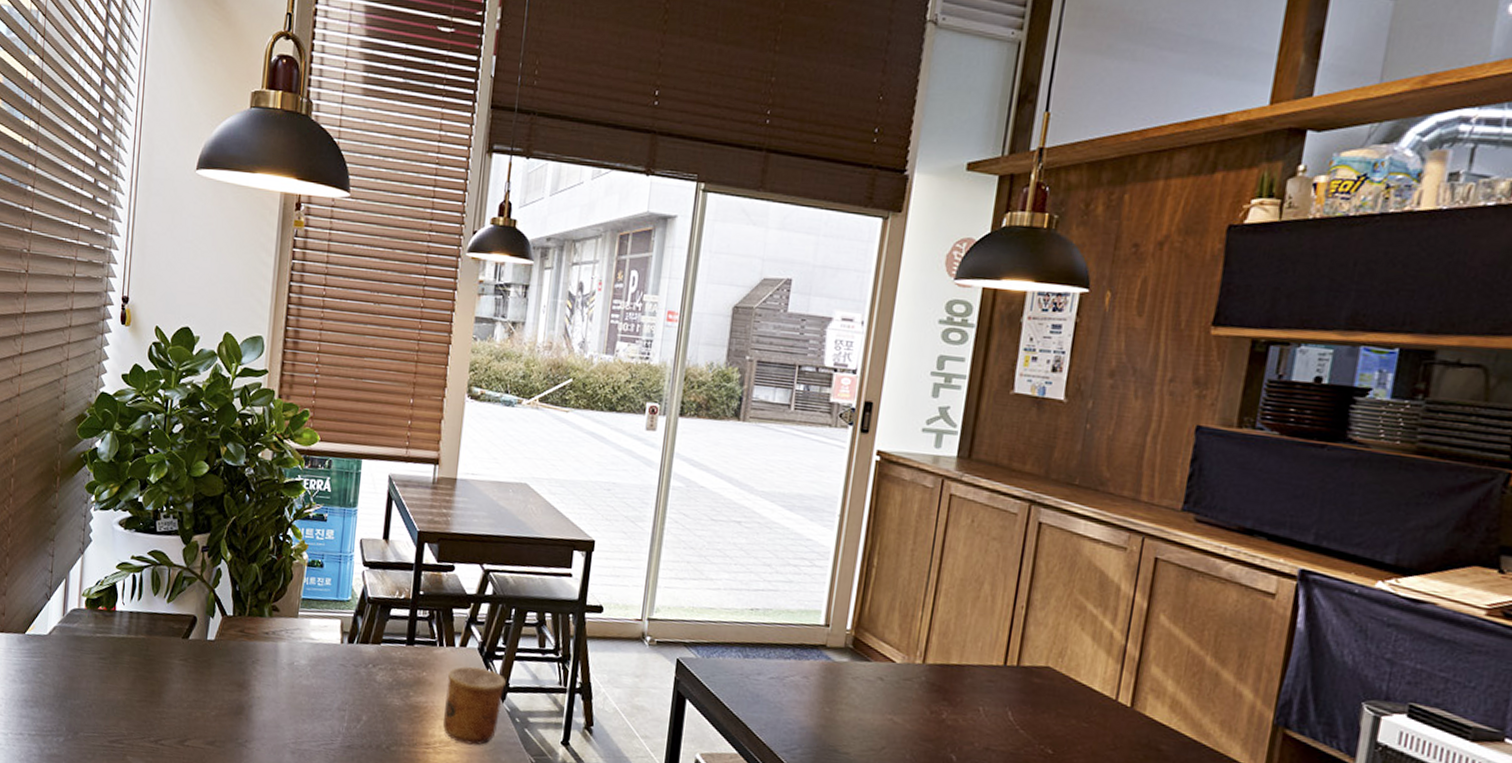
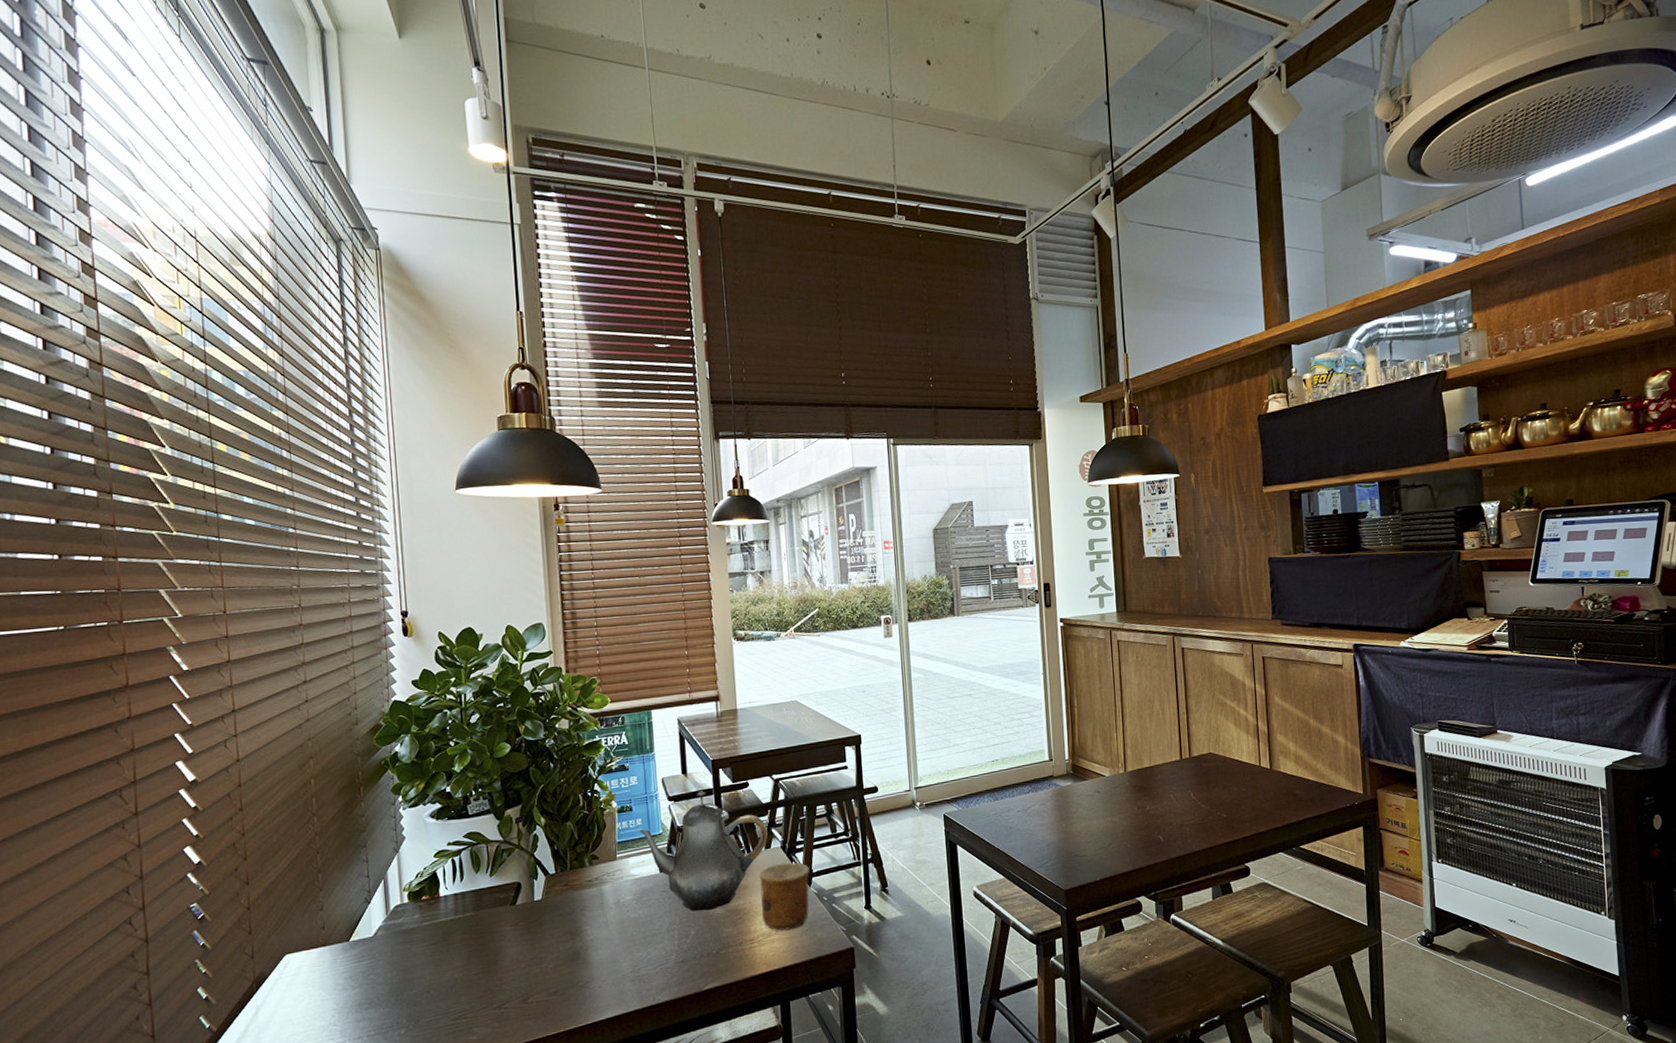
teapot: none [327,562,467,699] -> present [640,790,769,912]

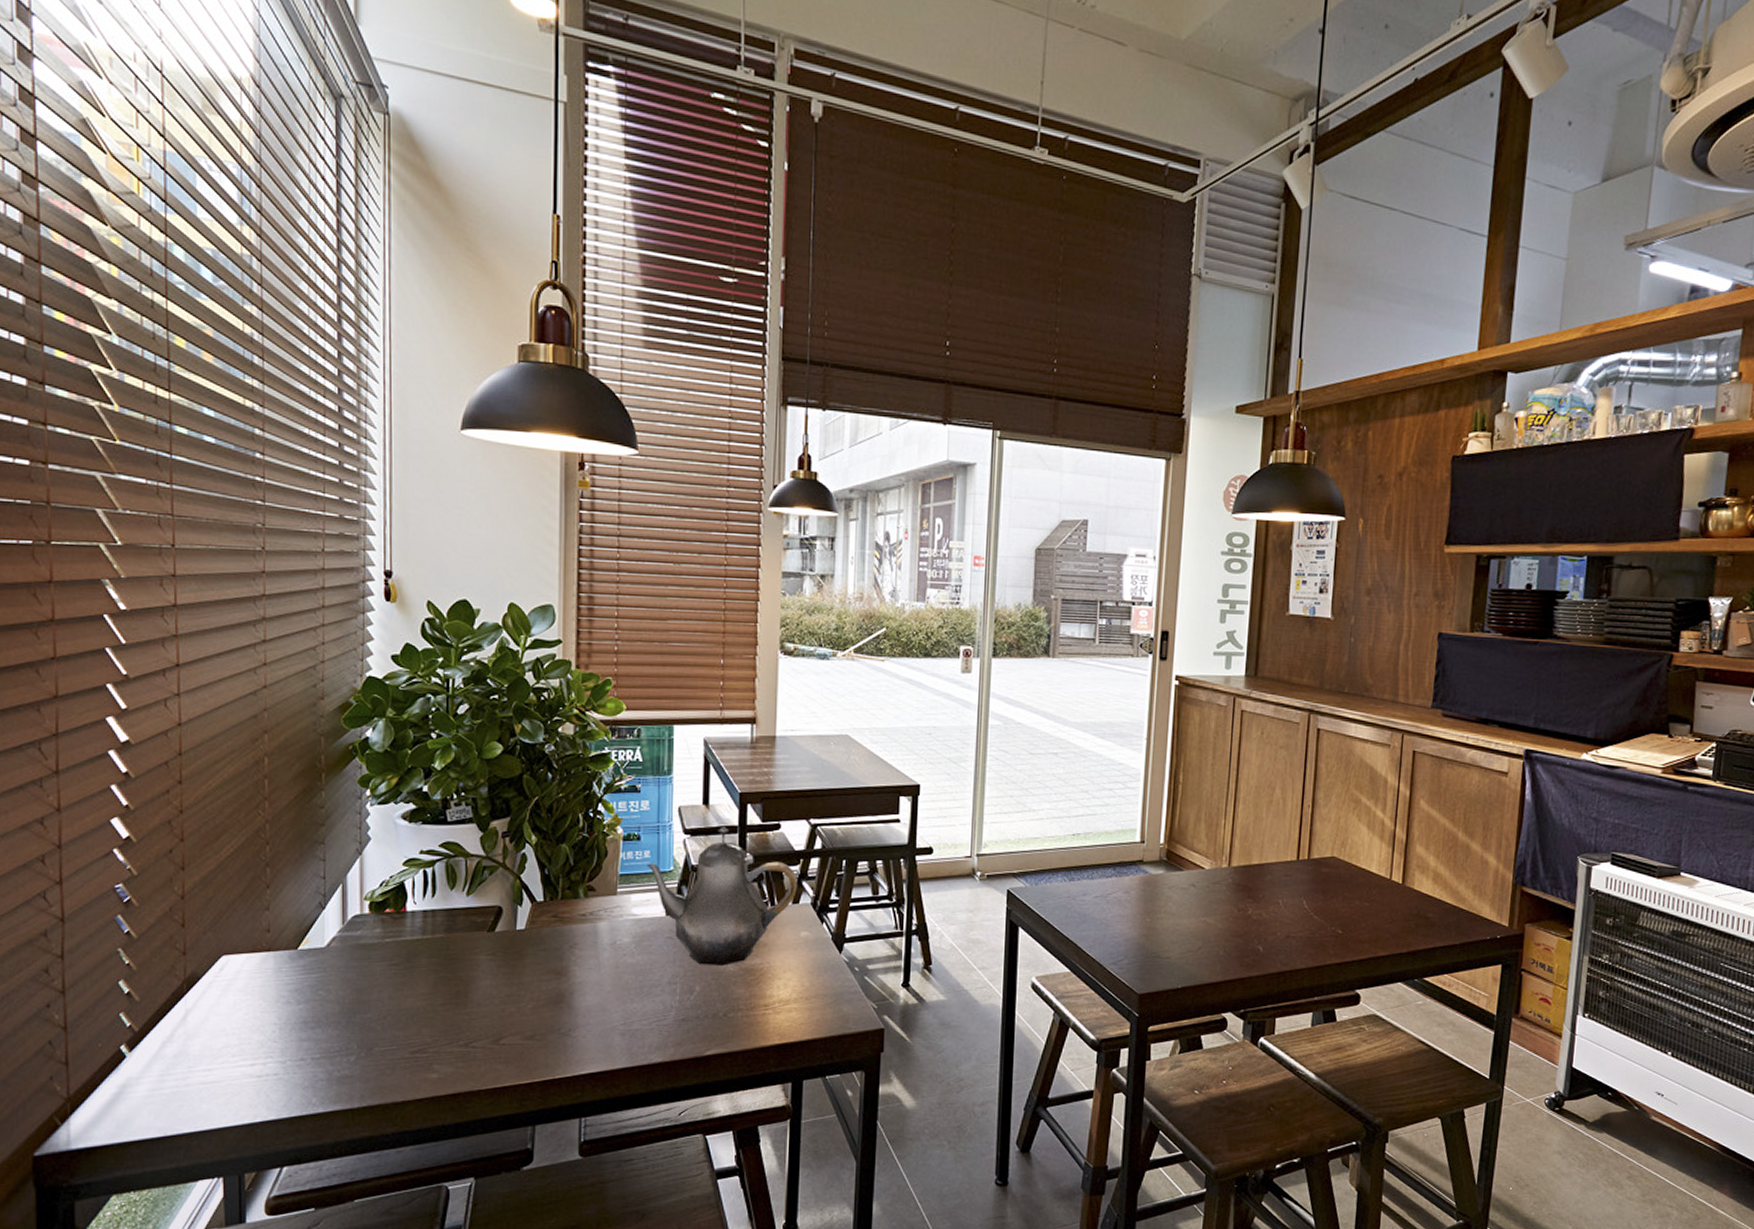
cup: present [759,862,810,931] -> none [780,922,842,1000]

